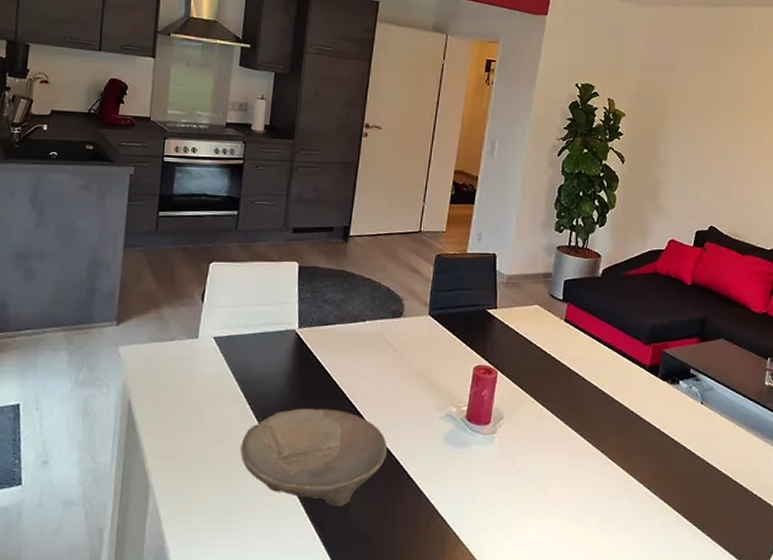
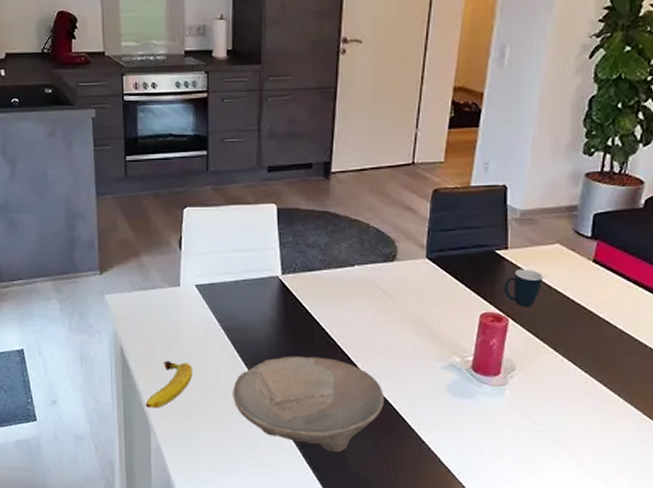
fruit: none [147,415,203,466] -> present [145,361,193,409]
mug: none [494,326,525,361] -> present [504,268,543,307]

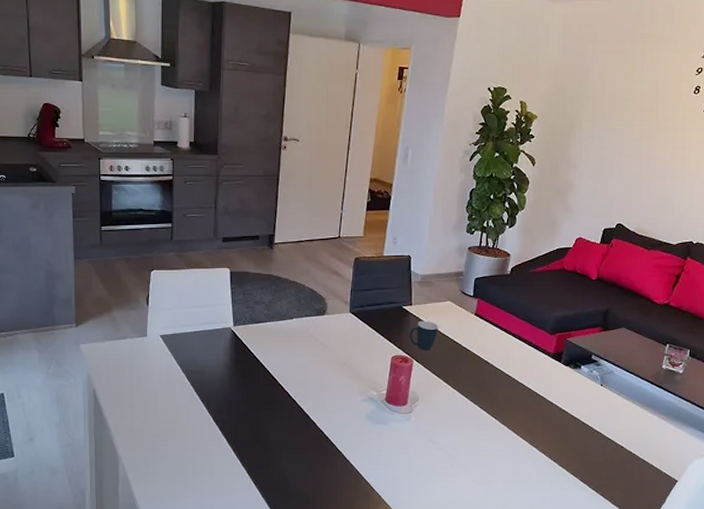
fruit: present [145,361,193,409] -> none [114,400,157,442]
bowl: present [233,356,384,453] -> none [191,394,316,473]

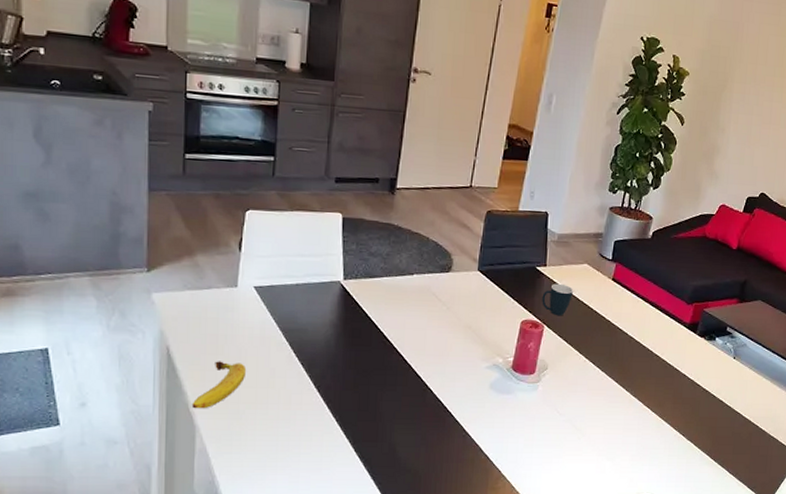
fruit: none [114,400,157,442] -> present [191,361,247,409]

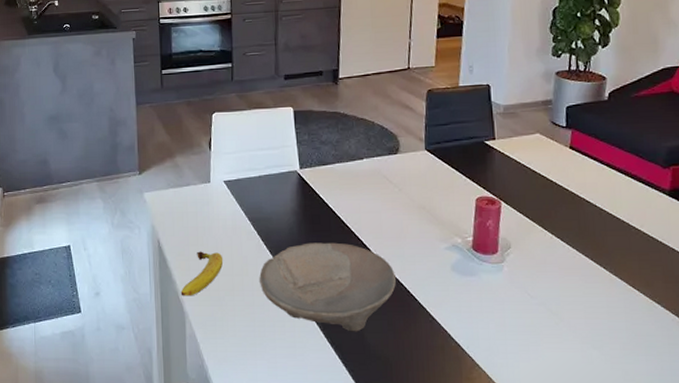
bowl: none [287,356,434,446] -> present [259,242,396,332]
mug: present [542,283,573,316] -> none [495,156,528,191]

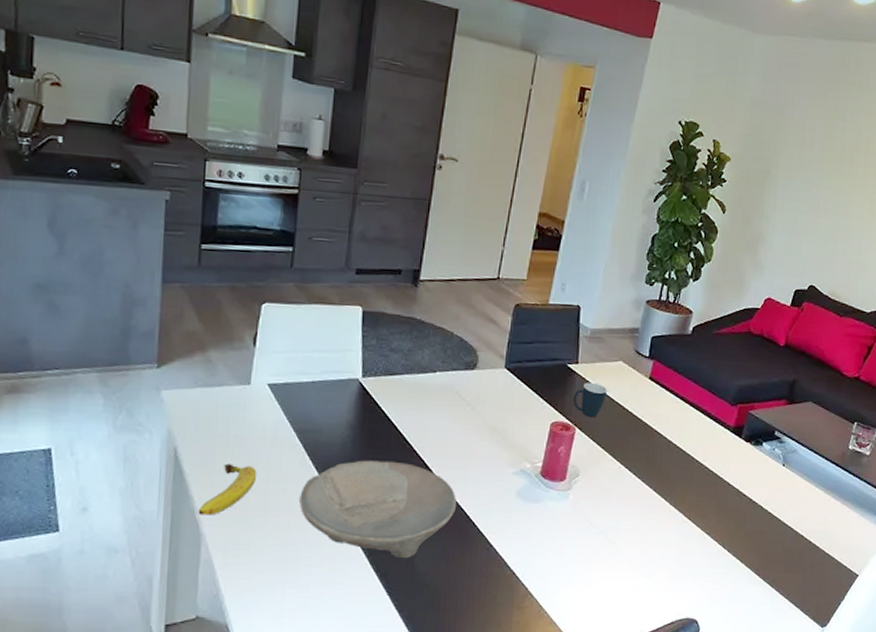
mug: none [495,156,528,191] -> present [573,382,607,418]

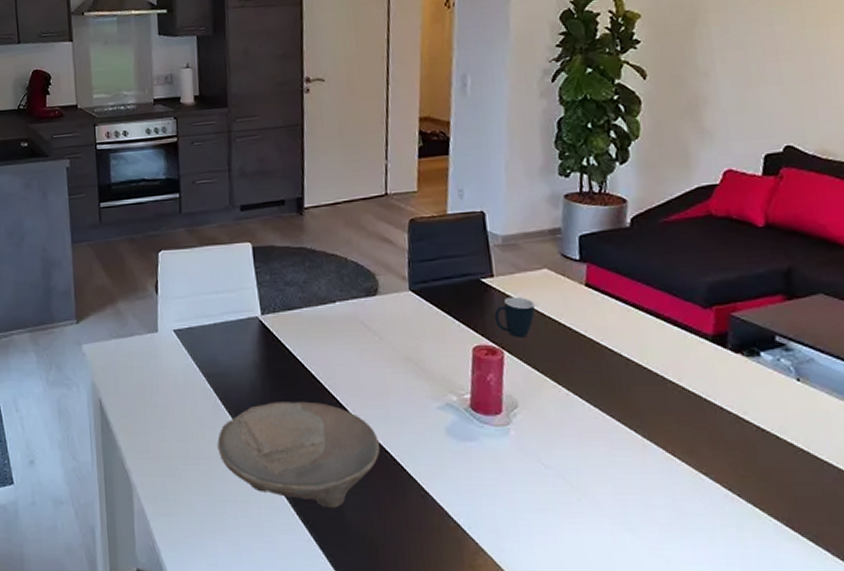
fruit: present [198,463,258,516] -> none [126,412,175,465]

